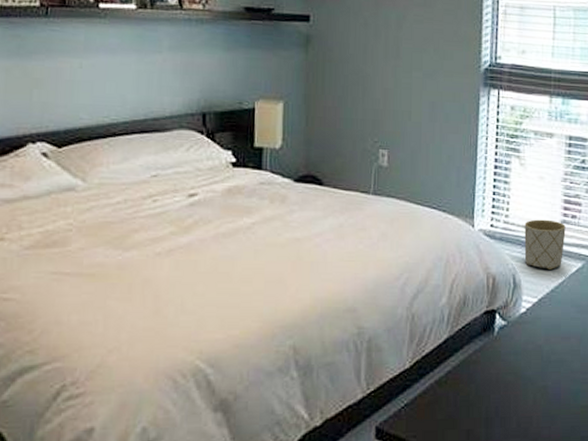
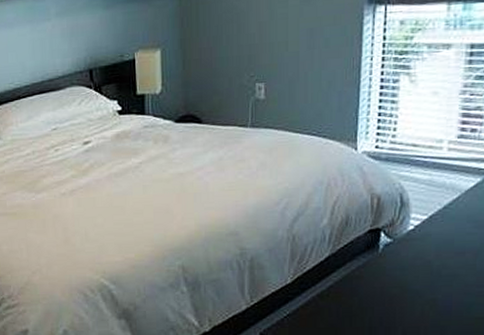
planter: present [524,219,566,270] -> none [413,135,463,186]

